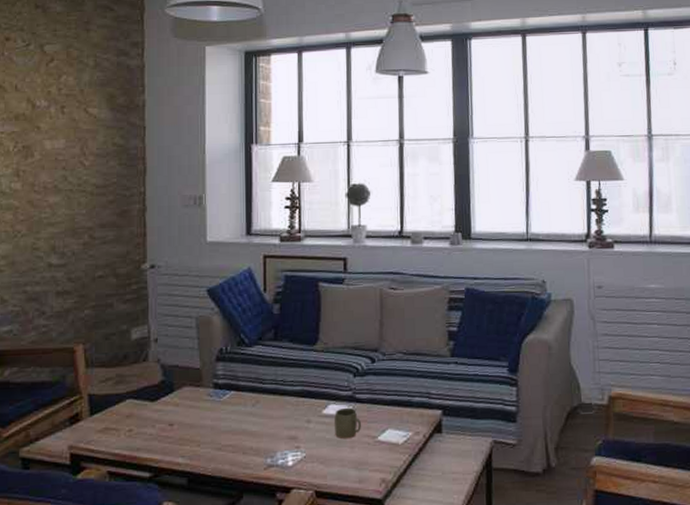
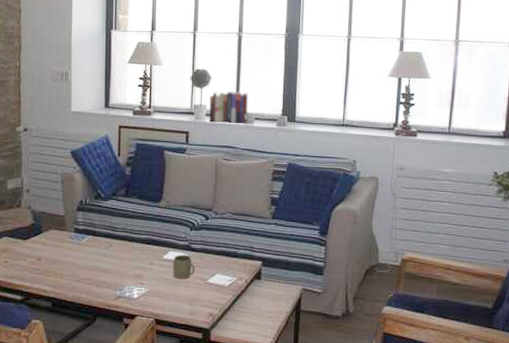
books: none [370,207,416,246] -> present [209,91,248,124]

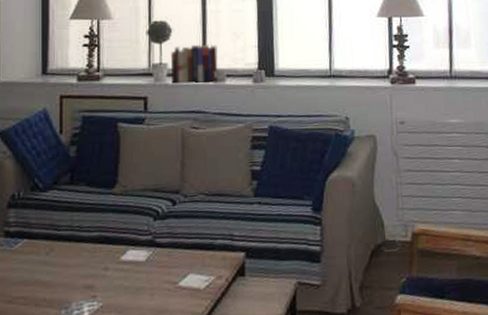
mug: present [172,254,196,279] -> none [132,252,162,286]

